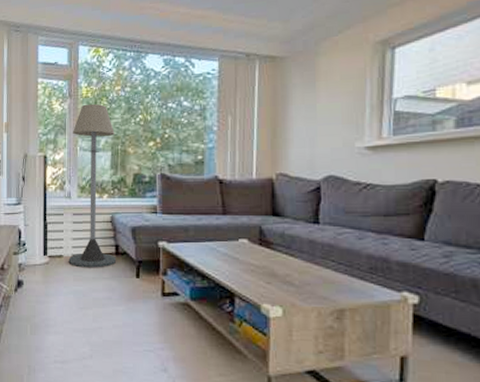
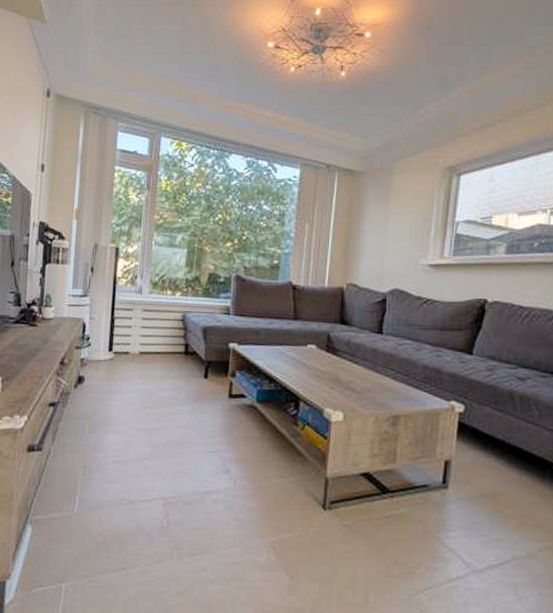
floor lamp: present [68,103,116,268] -> none [135,198,193,367]

